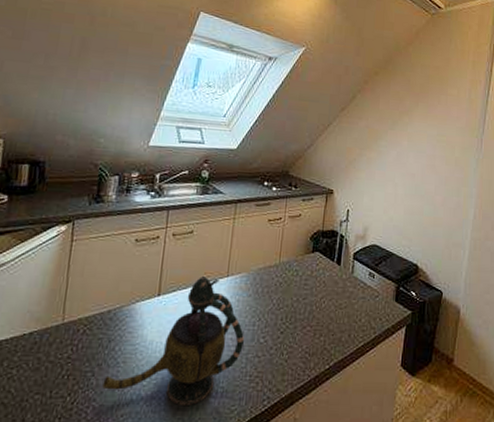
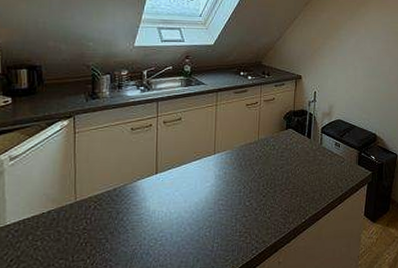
teapot: present [102,277,245,405] -> none [116,156,233,259]

